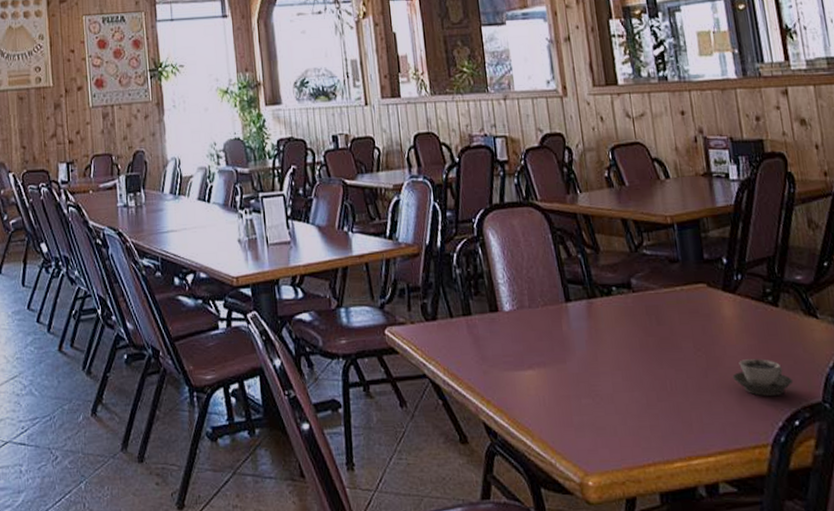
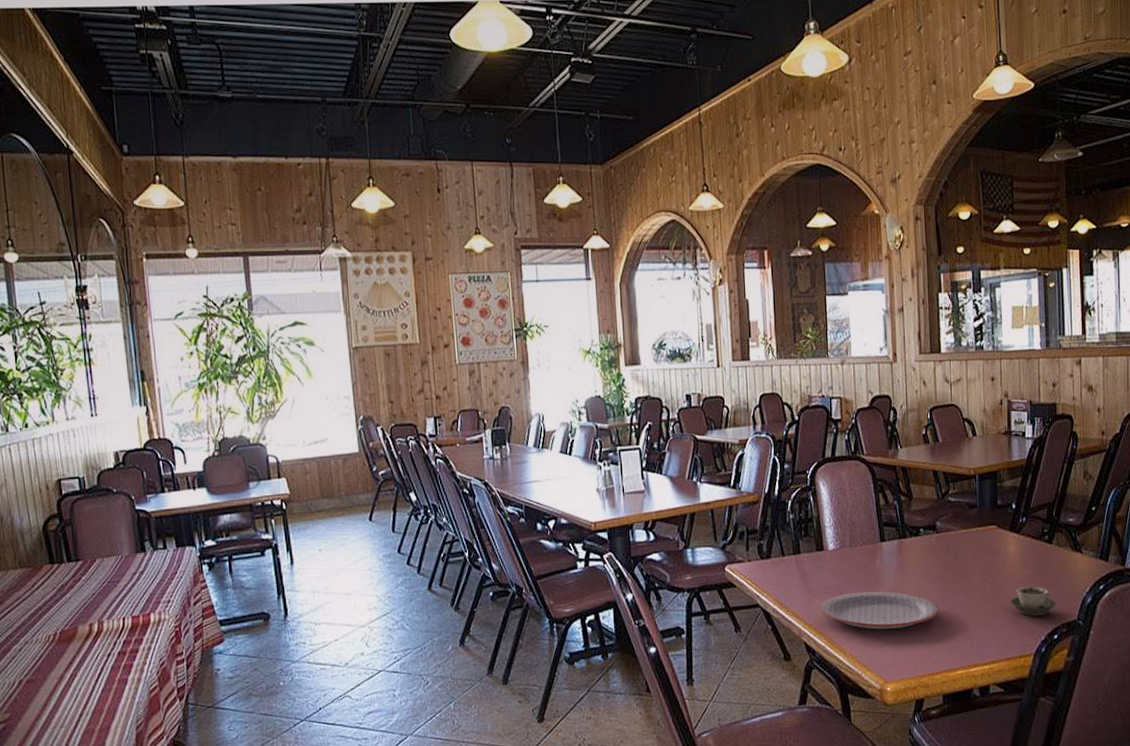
plate: none [498,361,645,408] -> present [819,591,939,630]

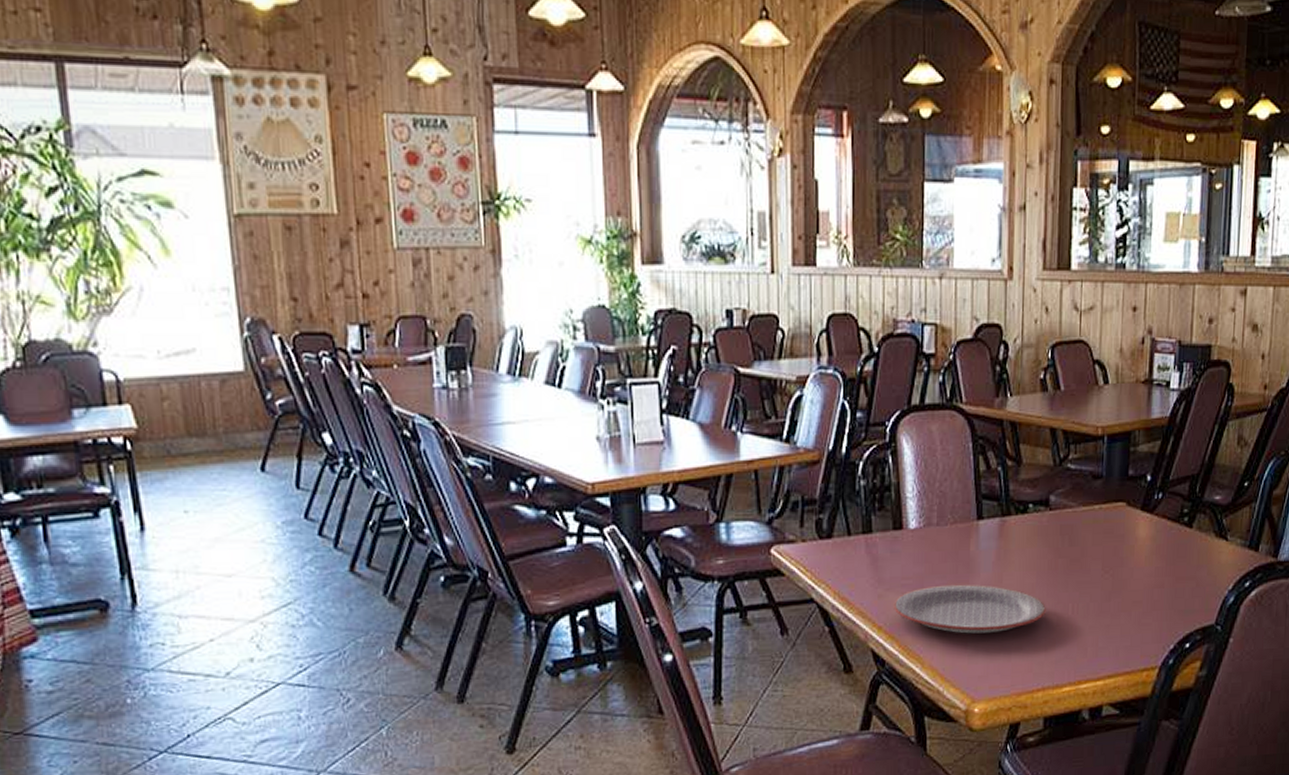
cup: present [1010,586,1057,617] -> none [1135,581,1192,620]

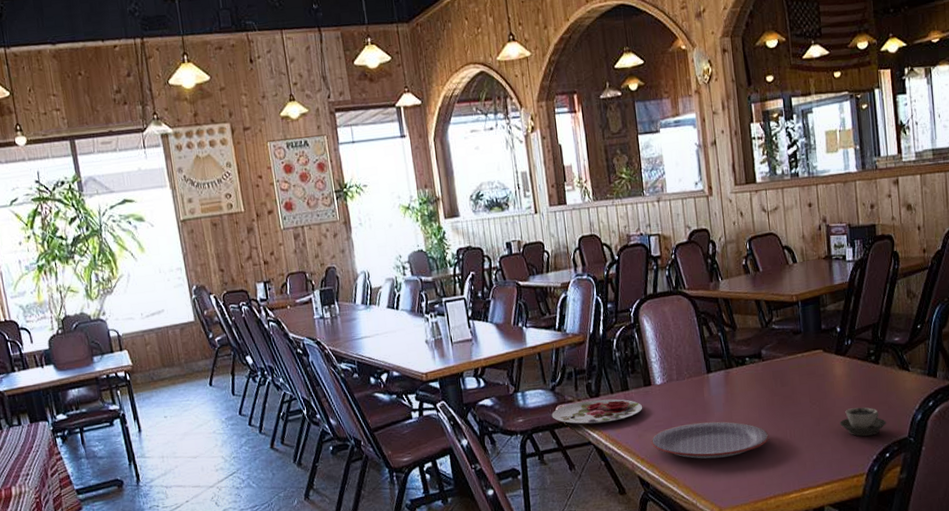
plate: none [764,542,888,575] -> present [551,398,643,424]
cup: none [1135,581,1192,620] -> present [839,407,887,437]

